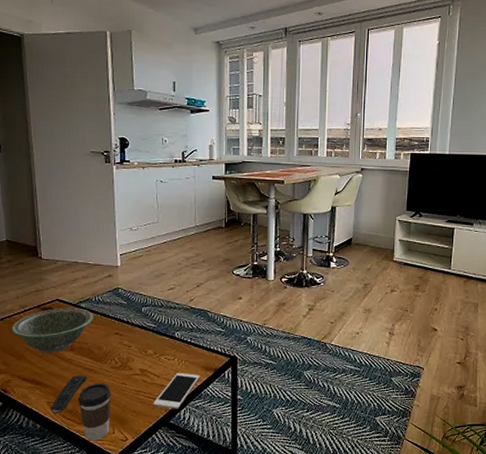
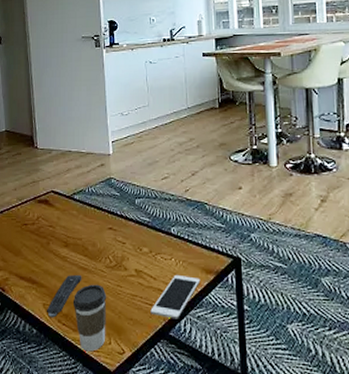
bowl: present [11,307,93,353] -> none [9,200,87,249]

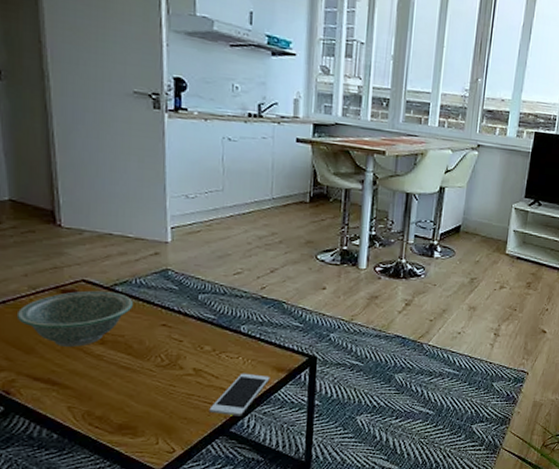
bowl: none [9,200,87,249] -> present [16,290,133,347]
remote control: present [46,275,82,318] -> none [71,375,123,421]
coffee cup: present [72,284,107,352] -> none [109,384,156,453]

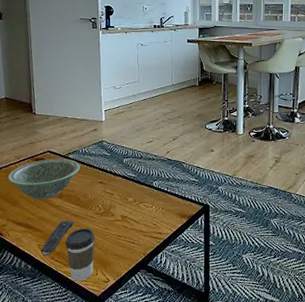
remote control: none [71,375,123,421] -> present [40,221,74,256]
coffee cup: none [109,384,156,453] -> present [65,228,96,282]
cell phone: present [209,373,270,416] -> none [133,219,176,254]

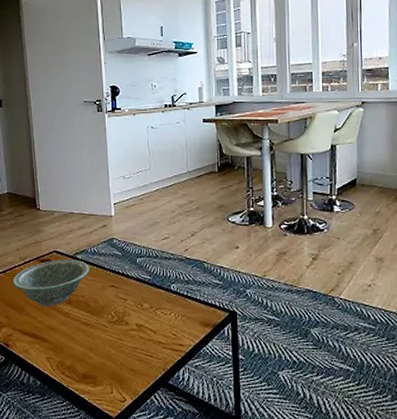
remote control: present [40,221,74,256] -> none [49,330,85,370]
coffee cup: present [65,228,96,282] -> none [75,338,109,401]

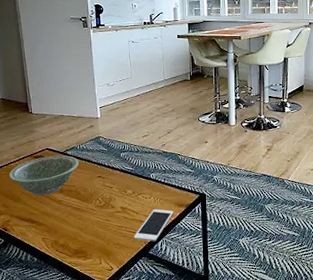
cell phone: none [151,328,198,369] -> present [134,209,174,242]

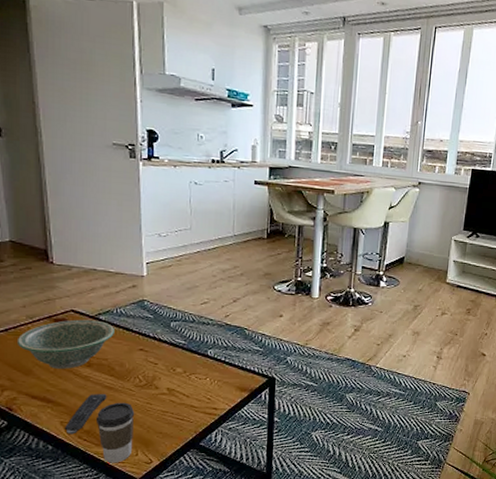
remote control: none [45,214,76,248] -> present [64,394,107,435]
coffee cup: none [68,220,98,271] -> present [95,402,135,463]
cell phone: present [134,209,174,242] -> none [181,392,235,431]

